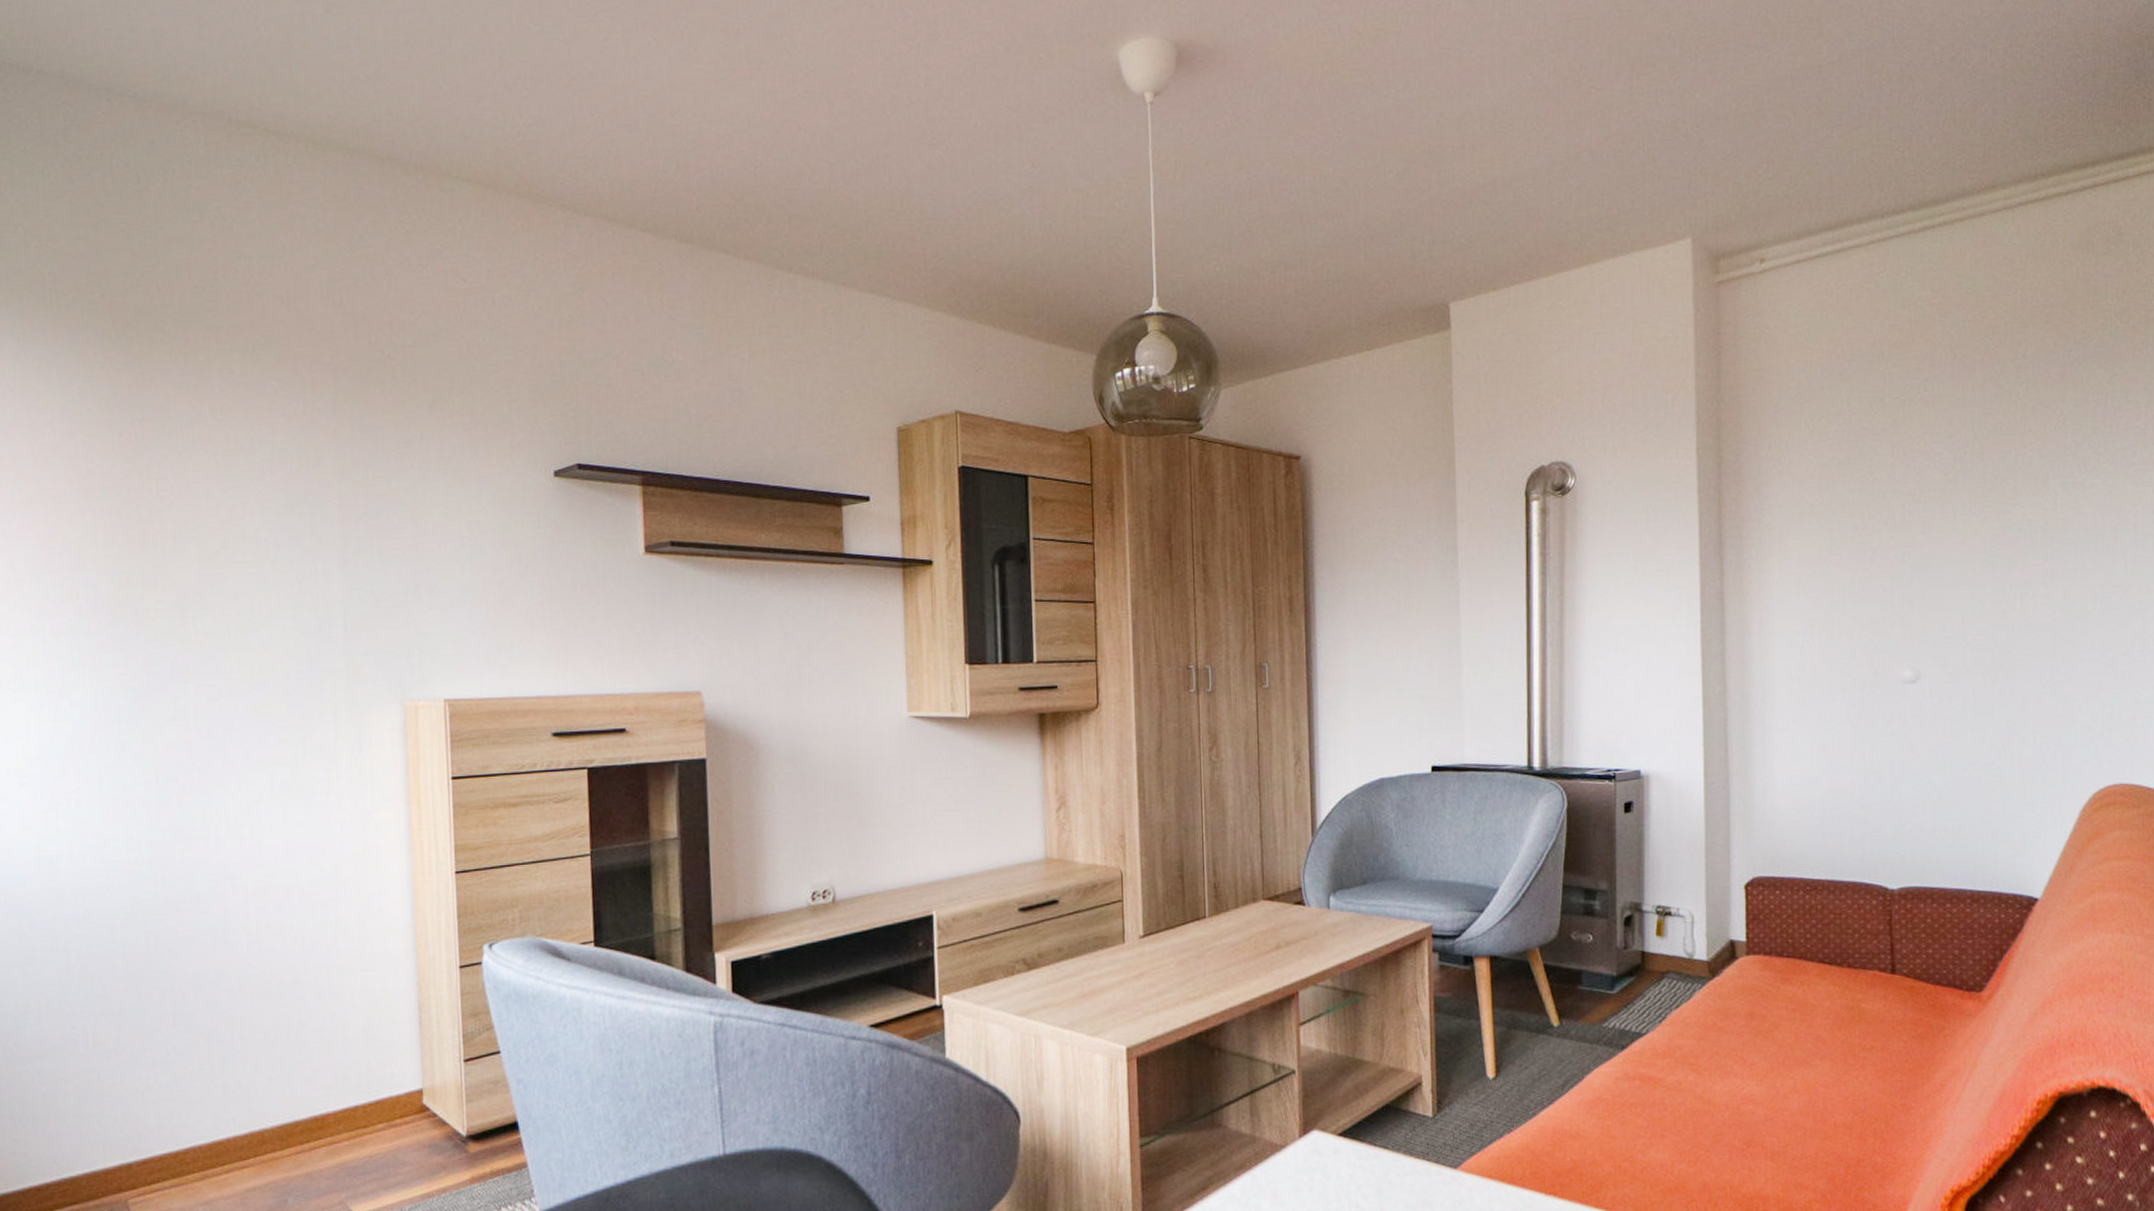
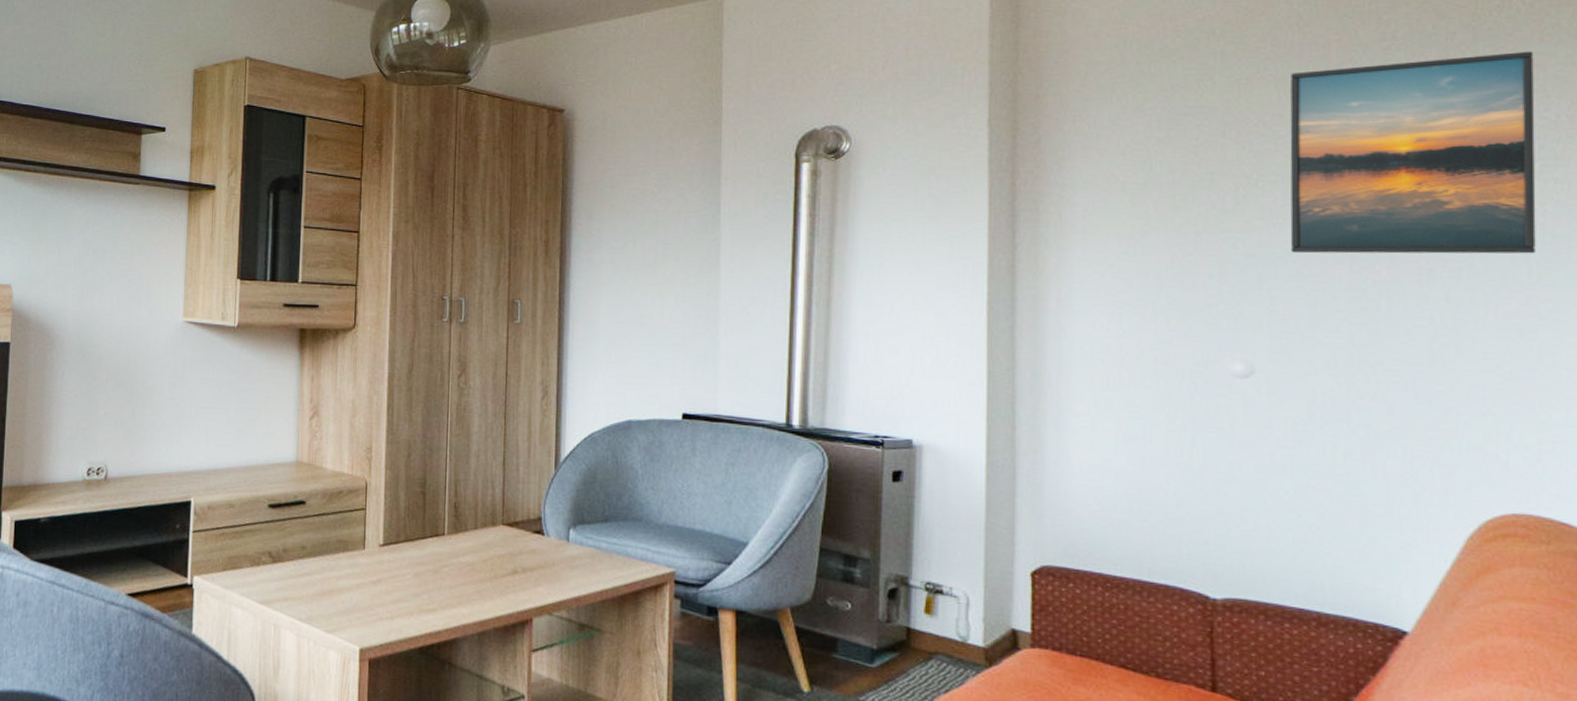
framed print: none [1945,365,2130,564] -> present [1290,51,1536,254]

